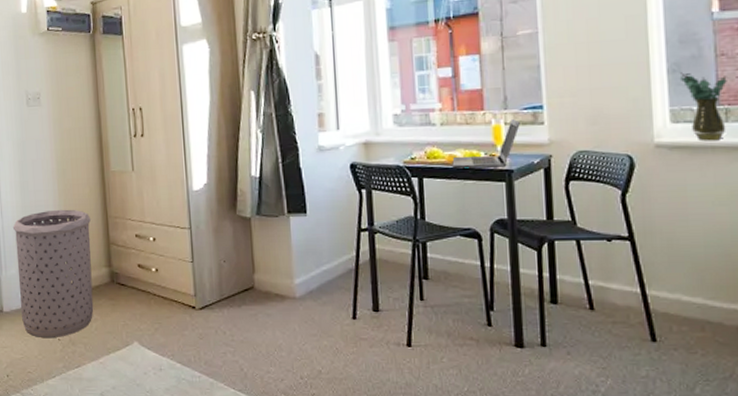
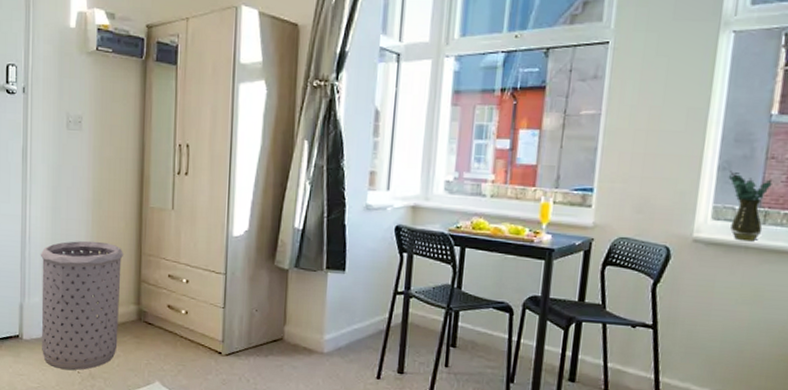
laptop: present [452,118,520,169] -> none [496,198,569,246]

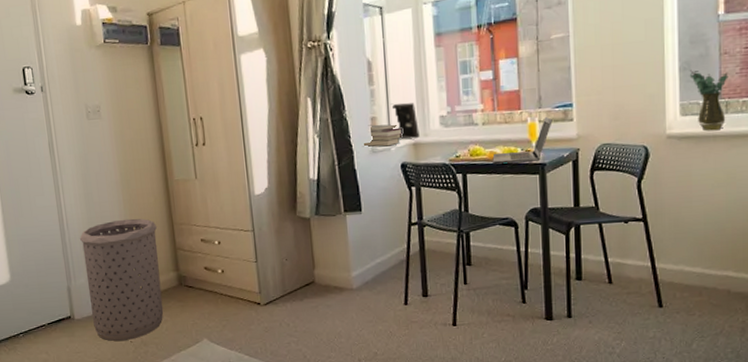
books: none [357,179,402,205] -> present [363,124,403,147]
picture frame: none [392,159,421,202] -> present [391,103,420,139]
laptop: none [496,198,569,246] -> present [492,116,552,165]

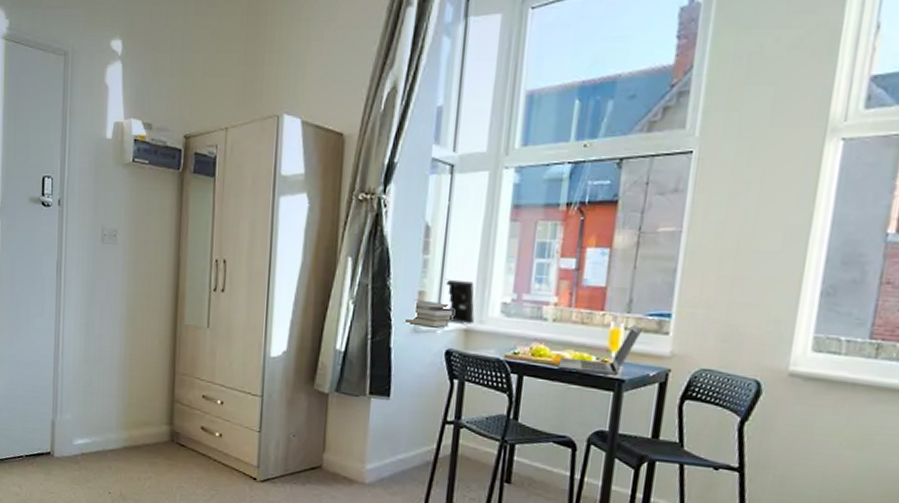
laundry basket: present [79,218,164,341] -> none [72,358,157,491]
vase: present [689,70,728,132] -> none [832,297,888,378]

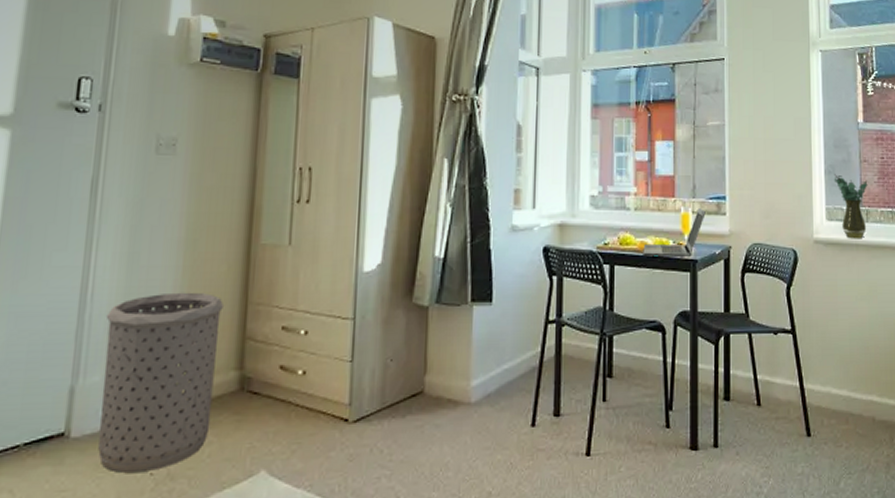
laundry basket: none [72,358,157,491] -> present [98,292,223,473]
books: present [404,299,454,328] -> none [502,198,548,225]
picture frame: present [443,279,475,325] -> none [538,175,567,219]
vase: none [832,297,888,378] -> present [833,174,868,239]

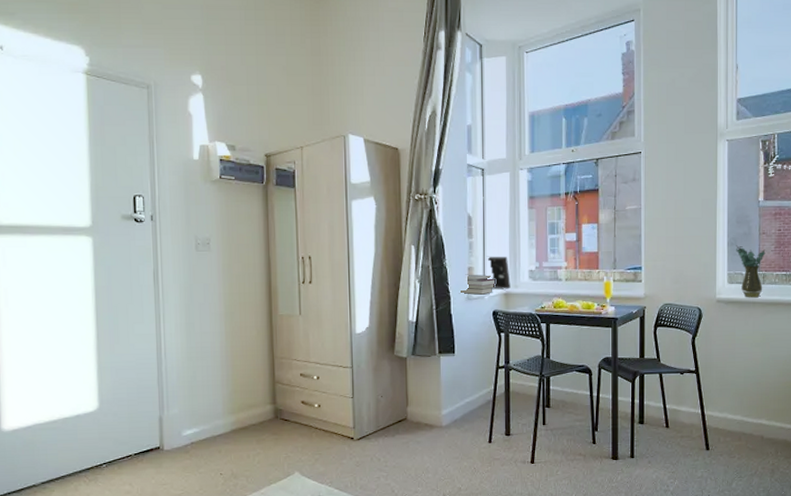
laundry basket: present [98,292,223,473] -> none [176,350,257,473]
books: none [502,198,548,225] -> present [459,274,496,295]
picture frame: none [538,175,567,219] -> present [487,256,511,290]
laptop: present [643,207,706,258] -> none [573,276,624,317]

